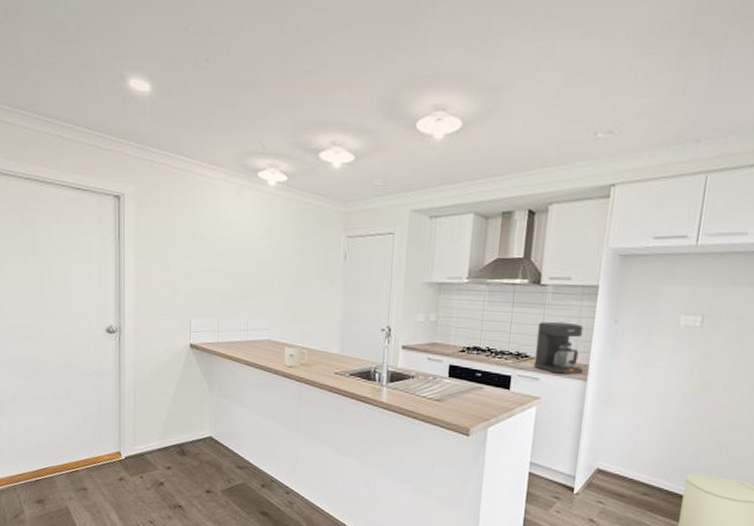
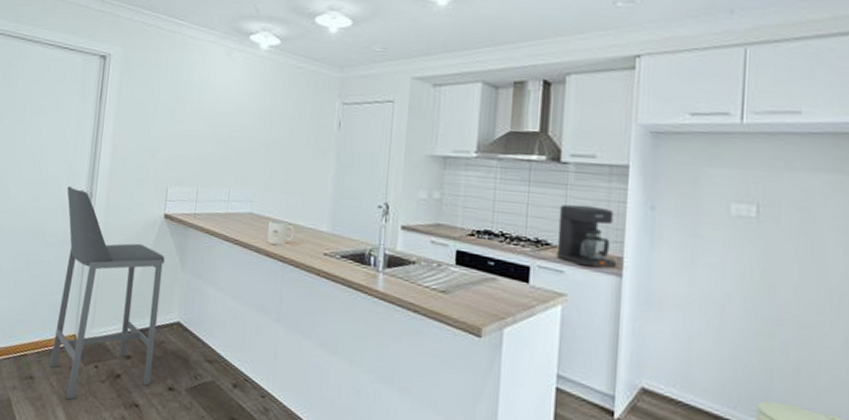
bar stool: none [97,321,194,505] -> present [49,186,165,400]

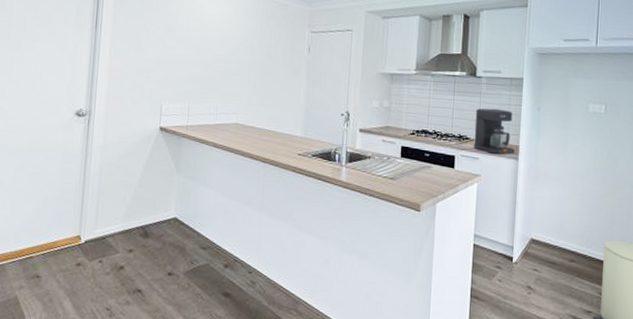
bar stool: present [49,186,165,400] -> none [55,105,161,292]
mug: present [266,220,295,246] -> none [250,128,274,150]

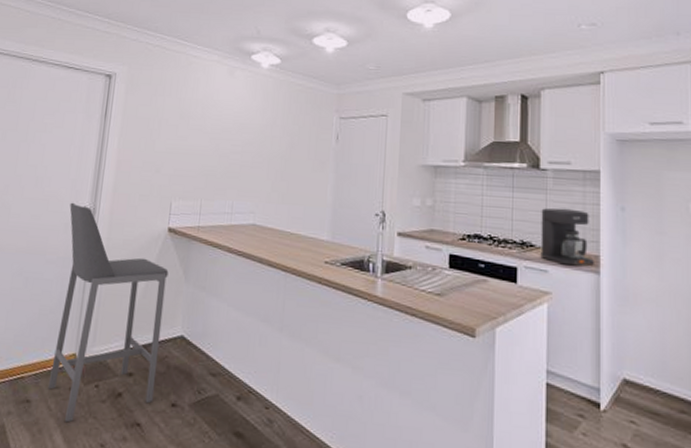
bar stool: none [55,105,161,292] -> present [47,202,169,423]

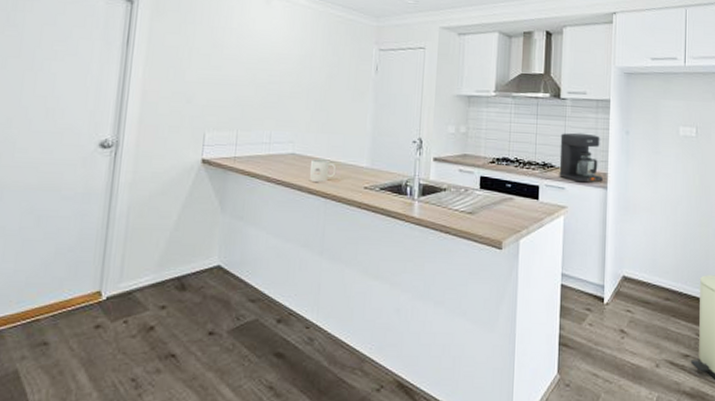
bar stool: present [47,202,169,423] -> none [68,135,203,361]
mug: none [269,230,297,256] -> present [309,159,337,183]

